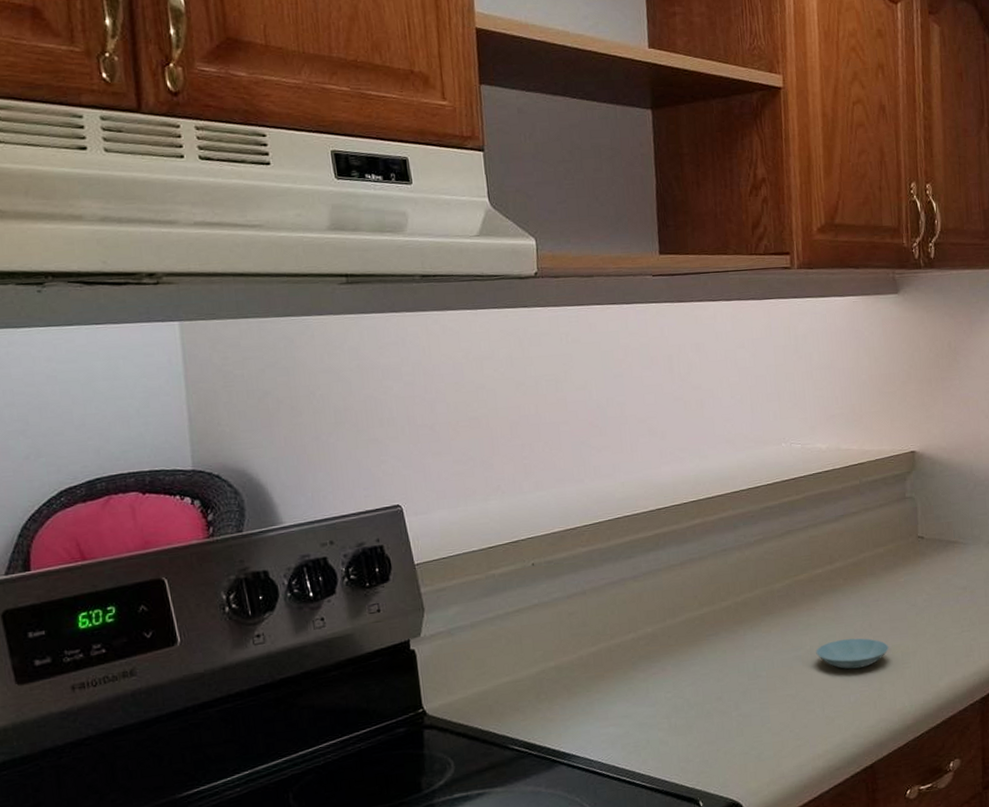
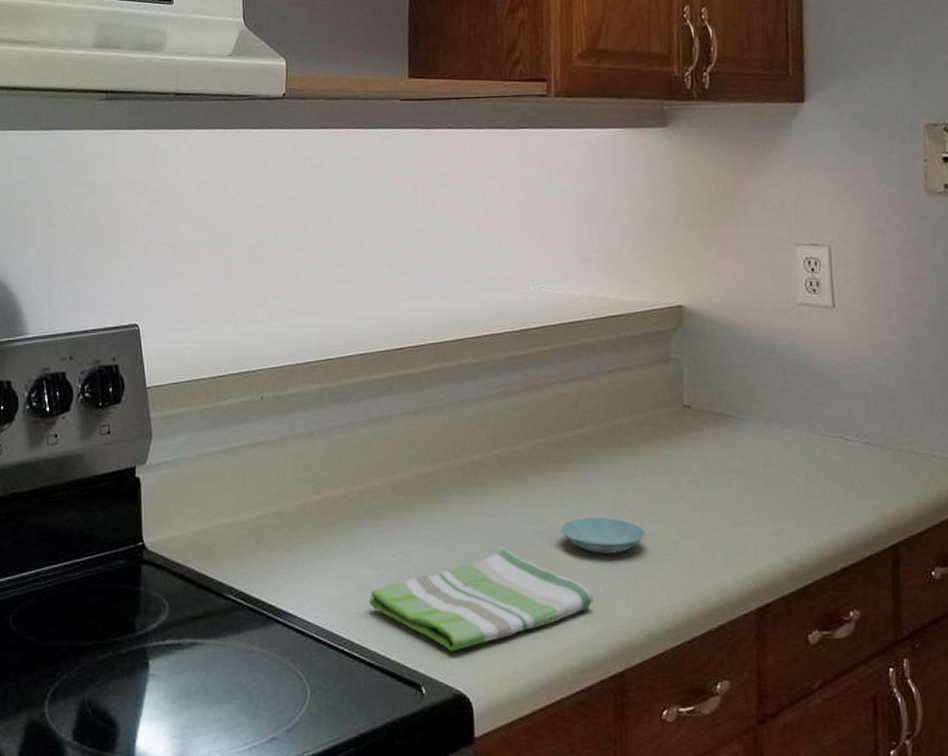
dish towel: none [646,674,846,768] -> present [368,548,593,652]

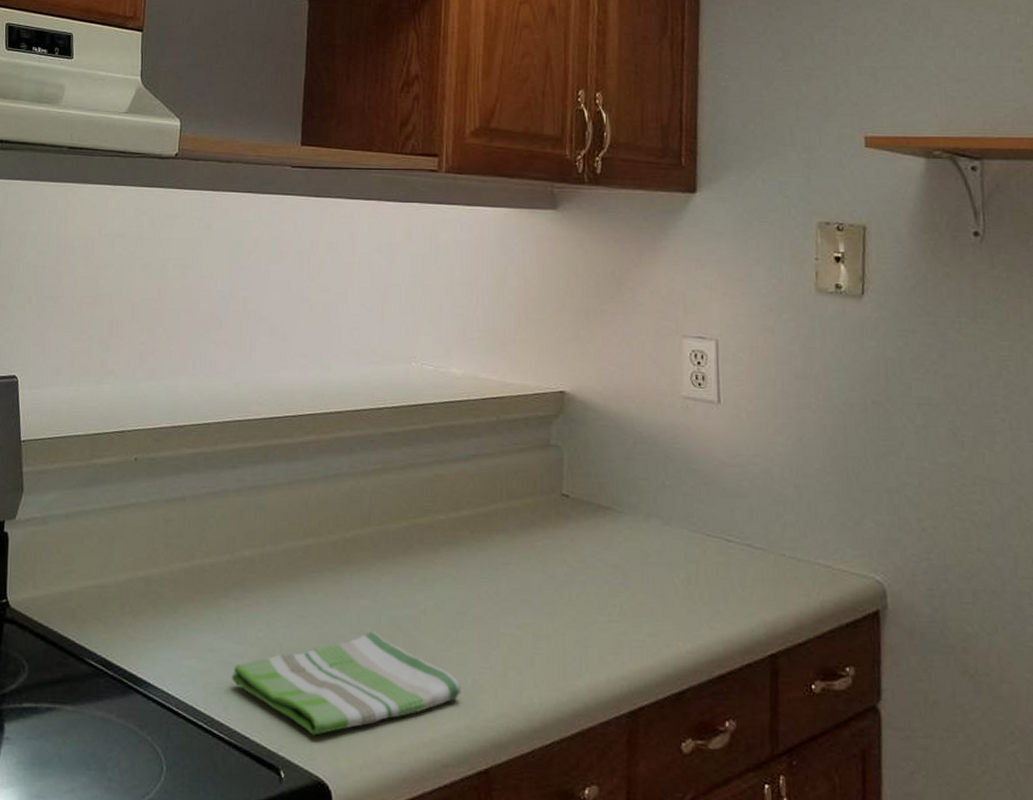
saucer: present [560,518,646,554] -> none [431,604,519,644]

